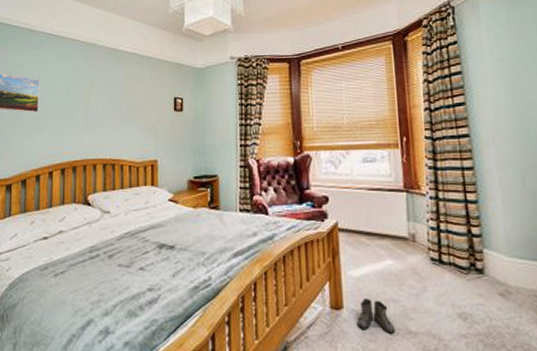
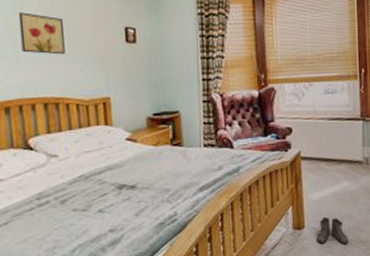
wall art: none [90,86,125,122] -> present [18,12,65,55]

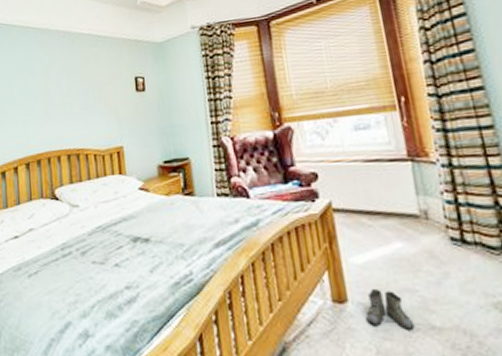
wall art: present [18,12,65,55] -> none [48,73,85,109]

